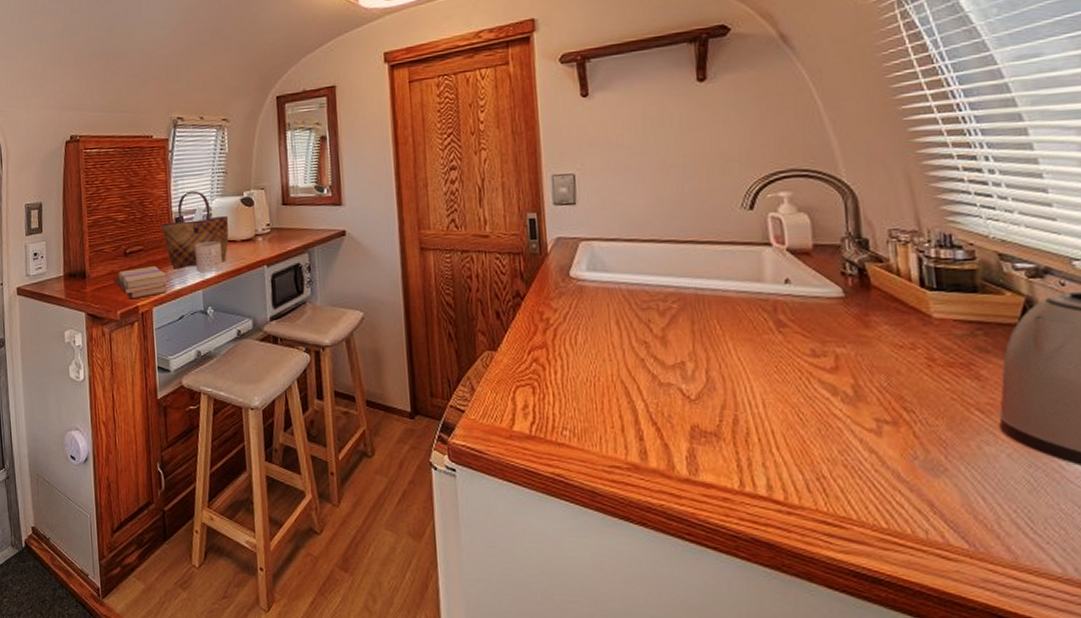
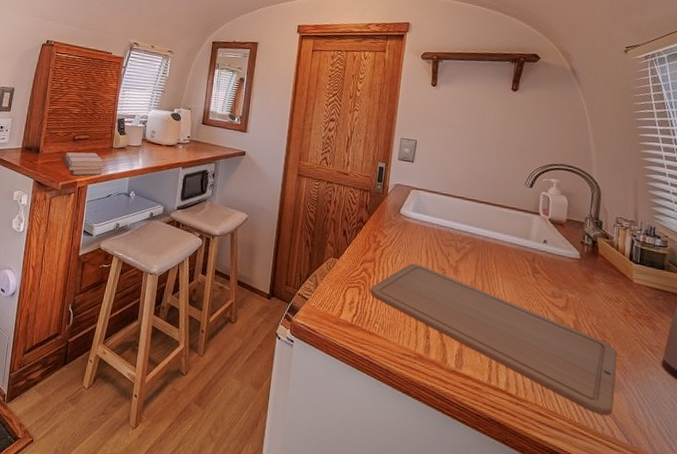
tote bag: present [161,190,229,269] -> none [106,100,160,159]
mug: present [193,241,223,273] -> none [127,141,150,166]
chopping board: none [548,341,937,514] -> present [370,263,618,416]

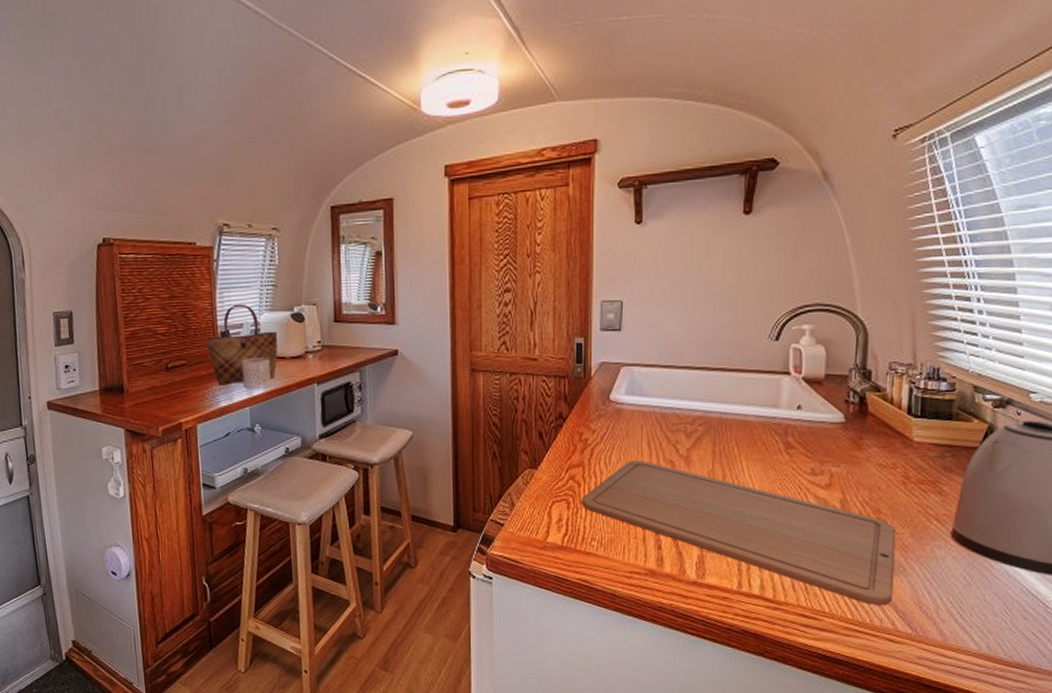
books: present [60,152,103,176] -> none [154,382,212,416]
tote bag: none [106,100,160,159] -> present [205,304,278,386]
mug: none [127,141,150,166] -> present [240,358,271,390]

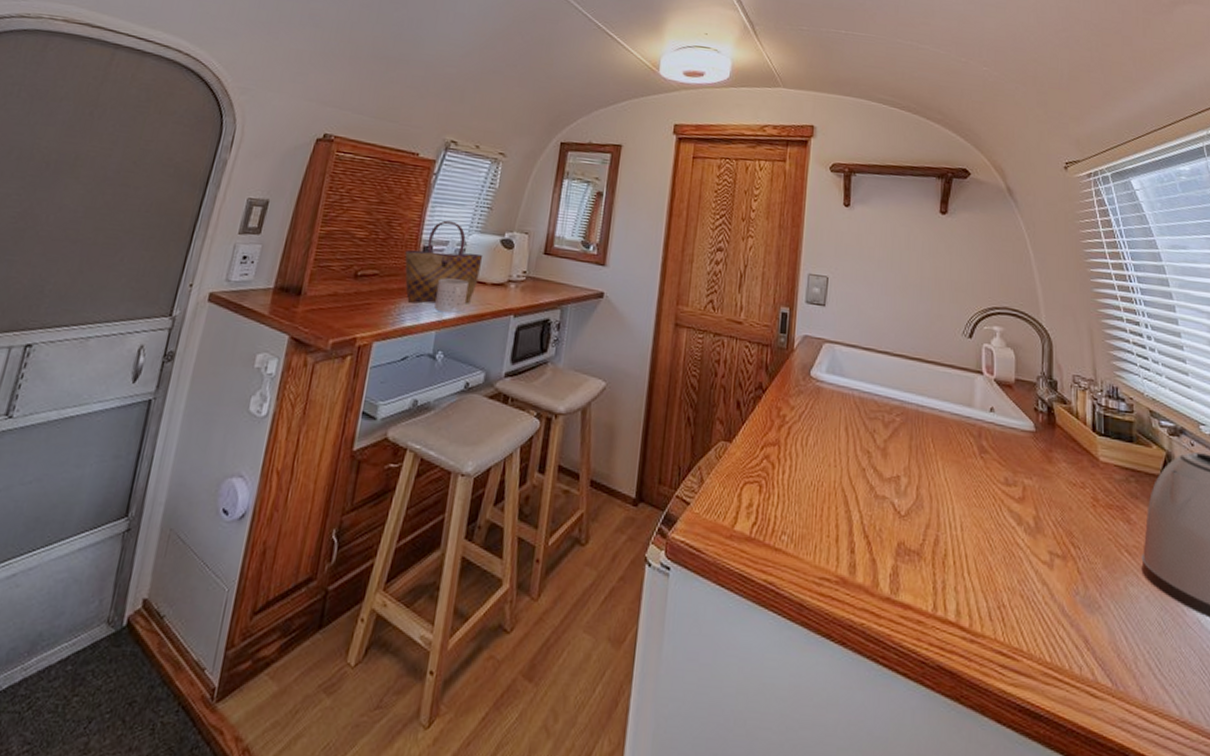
chopping board: present [582,460,896,606] -> none [775,445,1091,650]

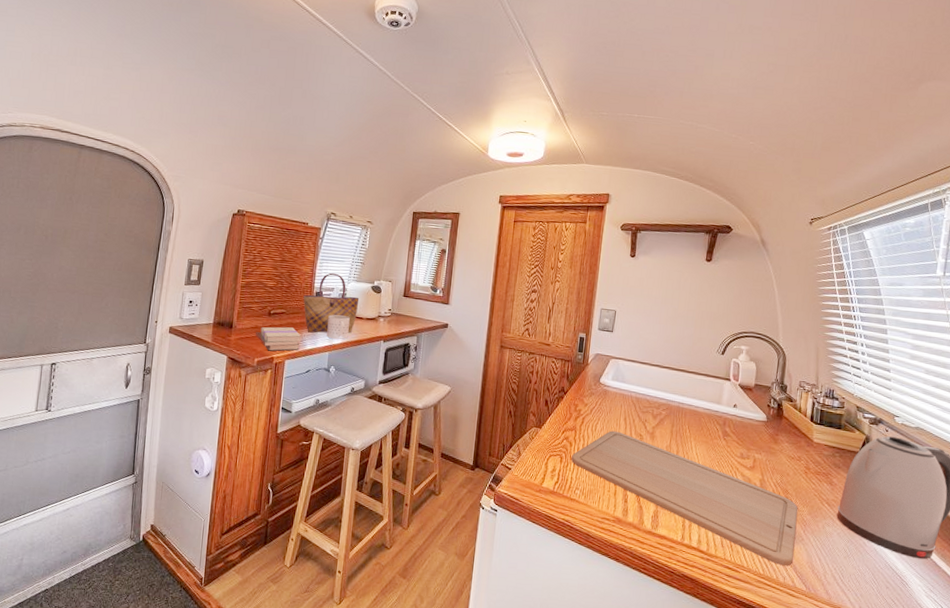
books: none [333,294,398,329] -> present [255,327,301,352]
chopping board: none [775,445,1091,650] -> present [571,430,799,566]

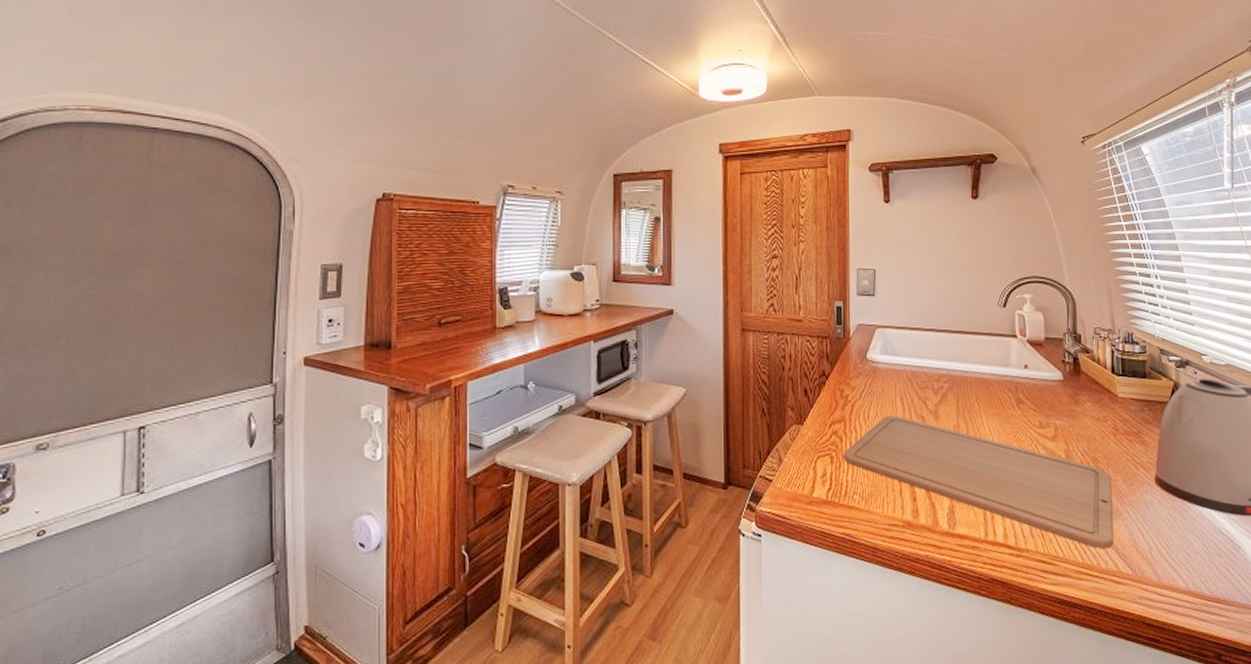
books: present [255,327,301,352] -> none [424,338,485,373]
tote bag: present [303,273,360,333] -> none [483,262,557,342]
mug: present [327,314,350,340] -> none [517,315,547,347]

